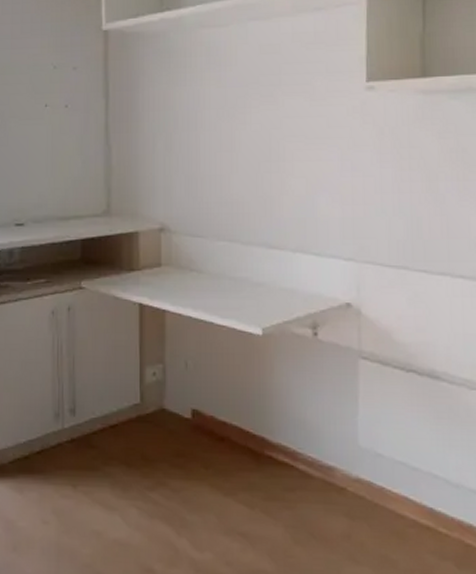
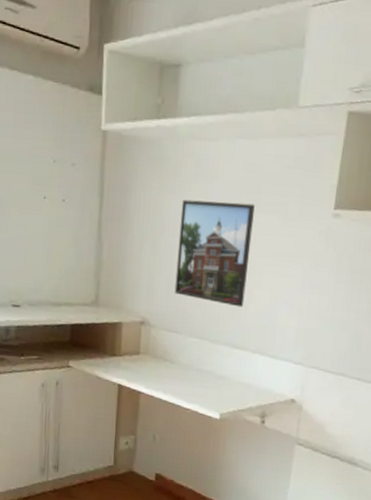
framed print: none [195,86,277,201] -> present [174,199,255,308]

